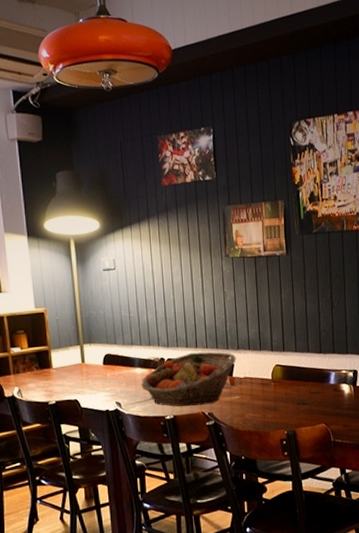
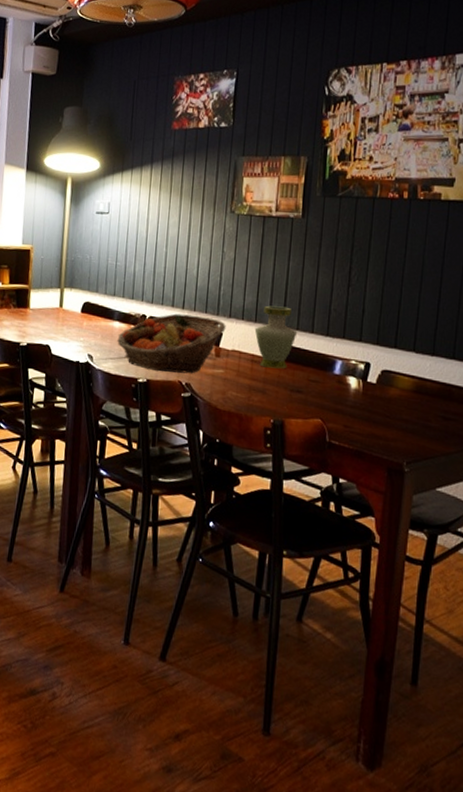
vase: none [260,333,297,388] -> present [254,305,298,369]

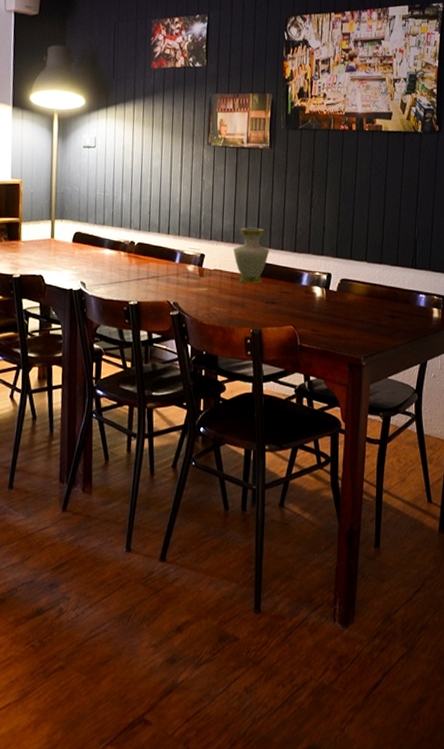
fruit basket: present [117,313,226,374] -> none [108,239,208,294]

